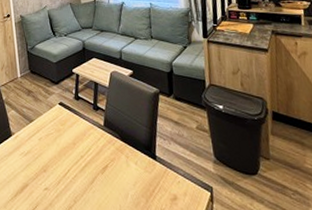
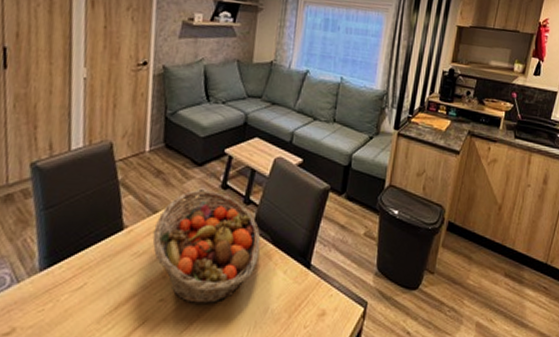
fruit basket: none [32,102,113,191] -> present [152,189,261,303]

